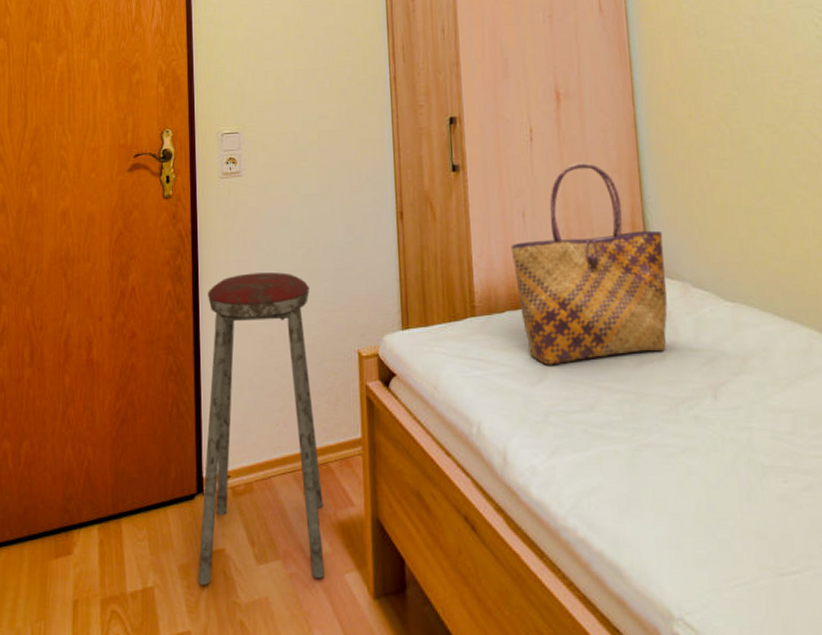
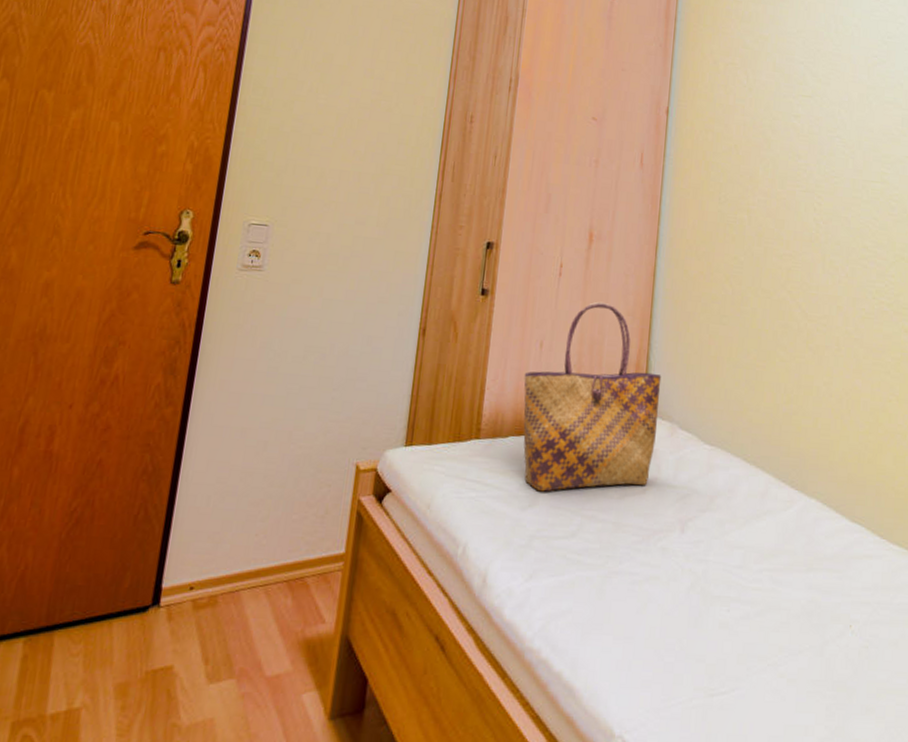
music stool: present [198,272,324,585] -> none [135,373,317,706]

